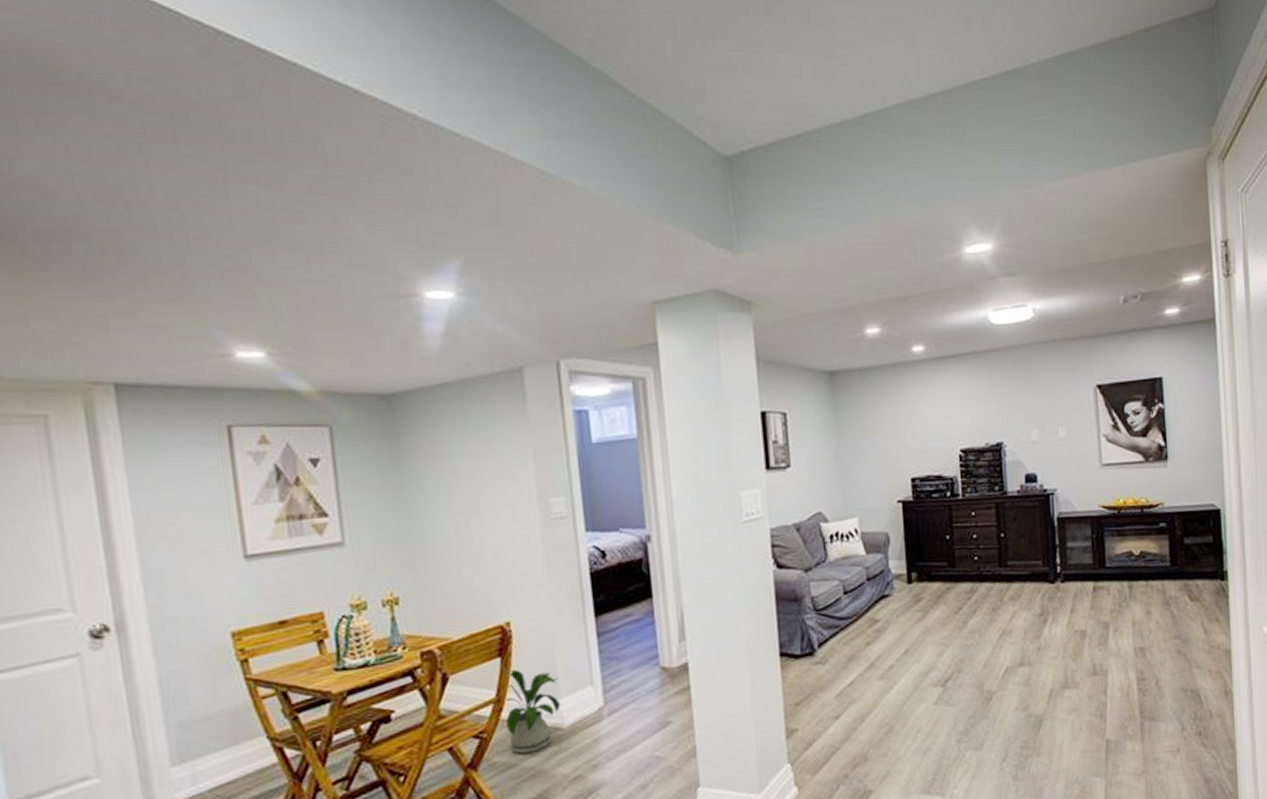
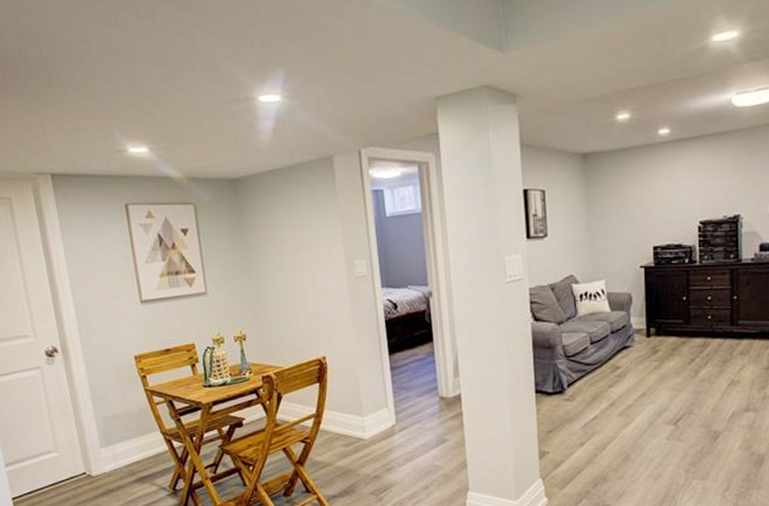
house plant: present [494,670,560,754] -> none [314,393,363,457]

